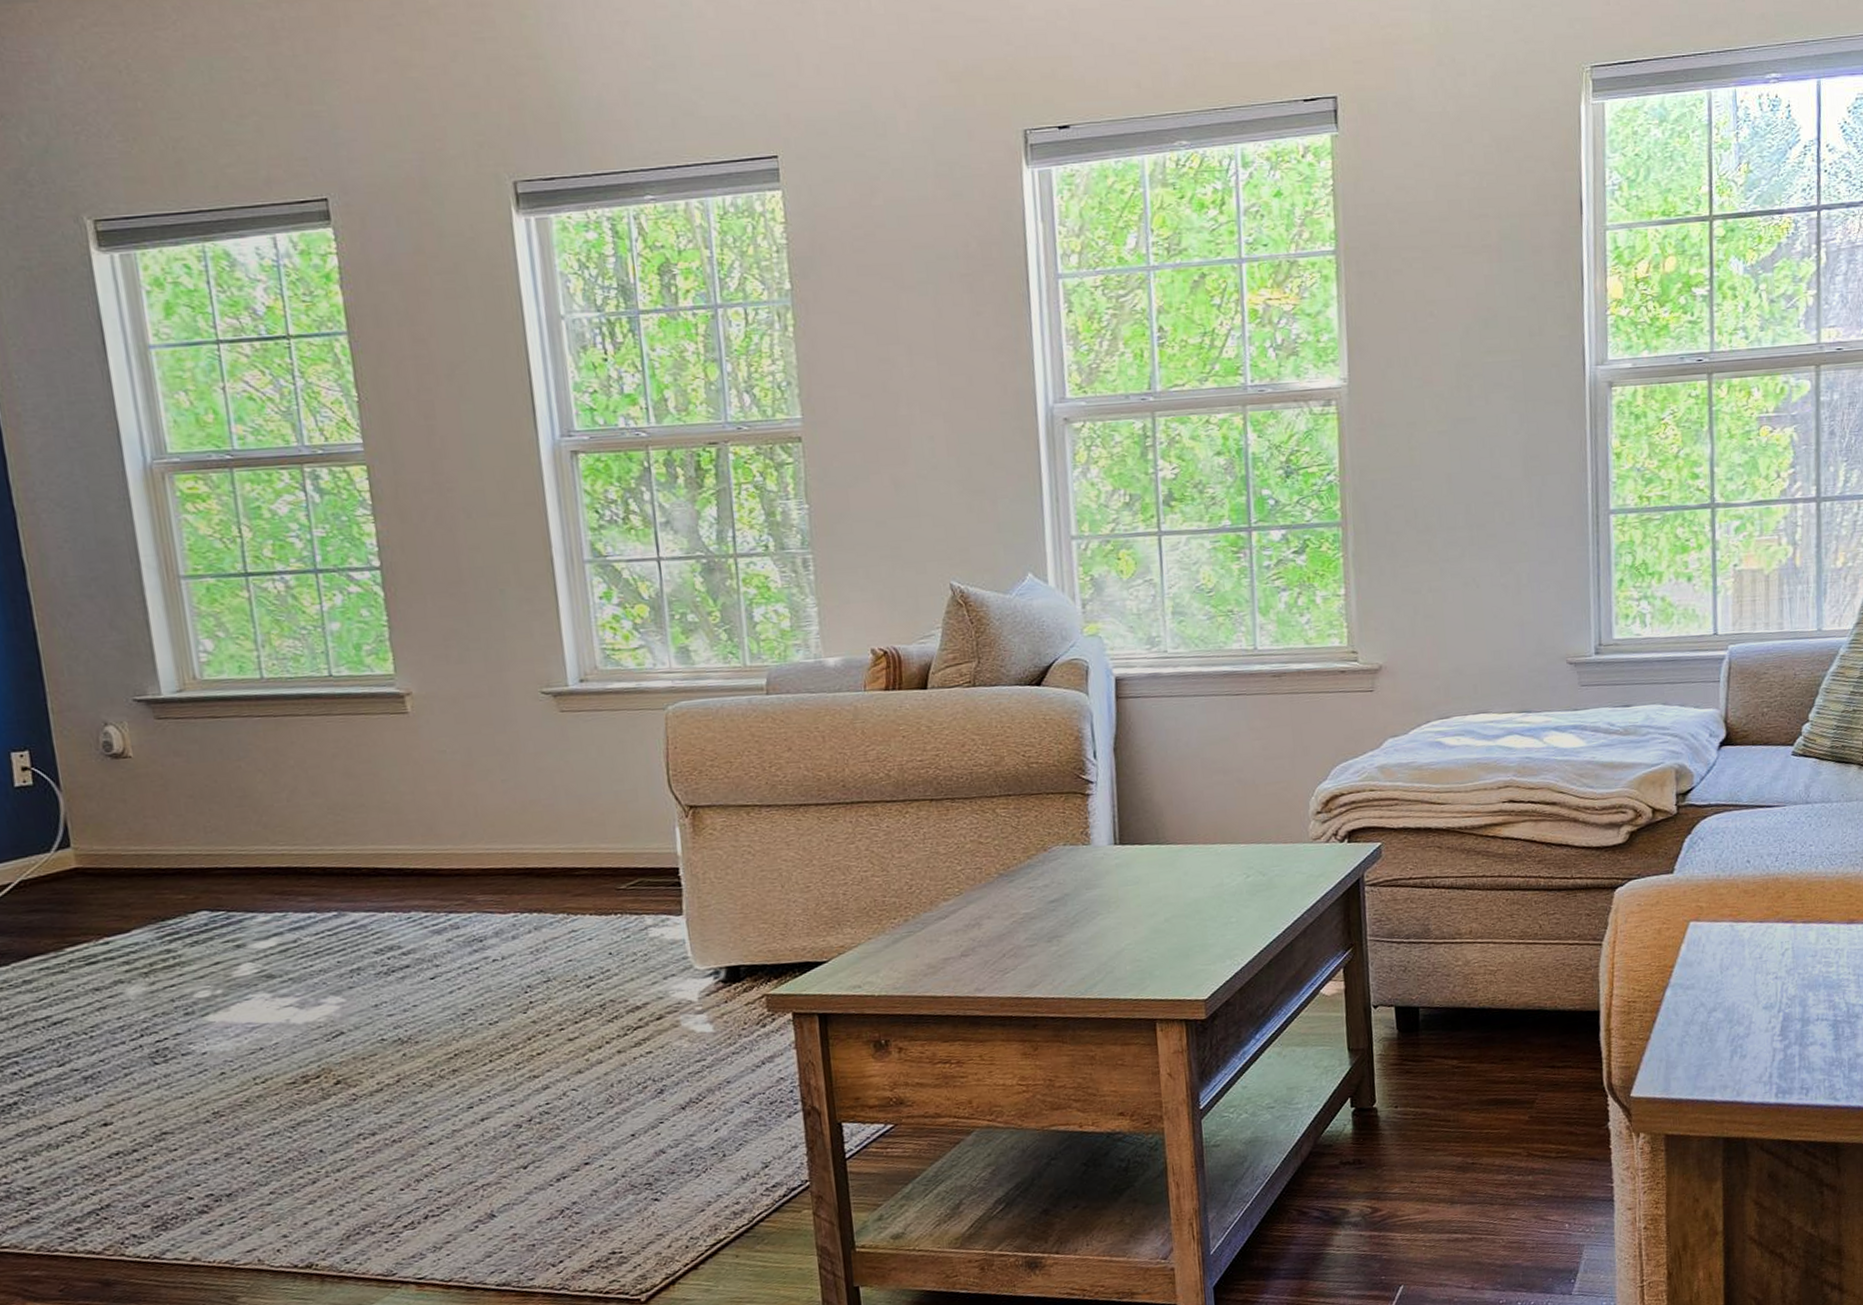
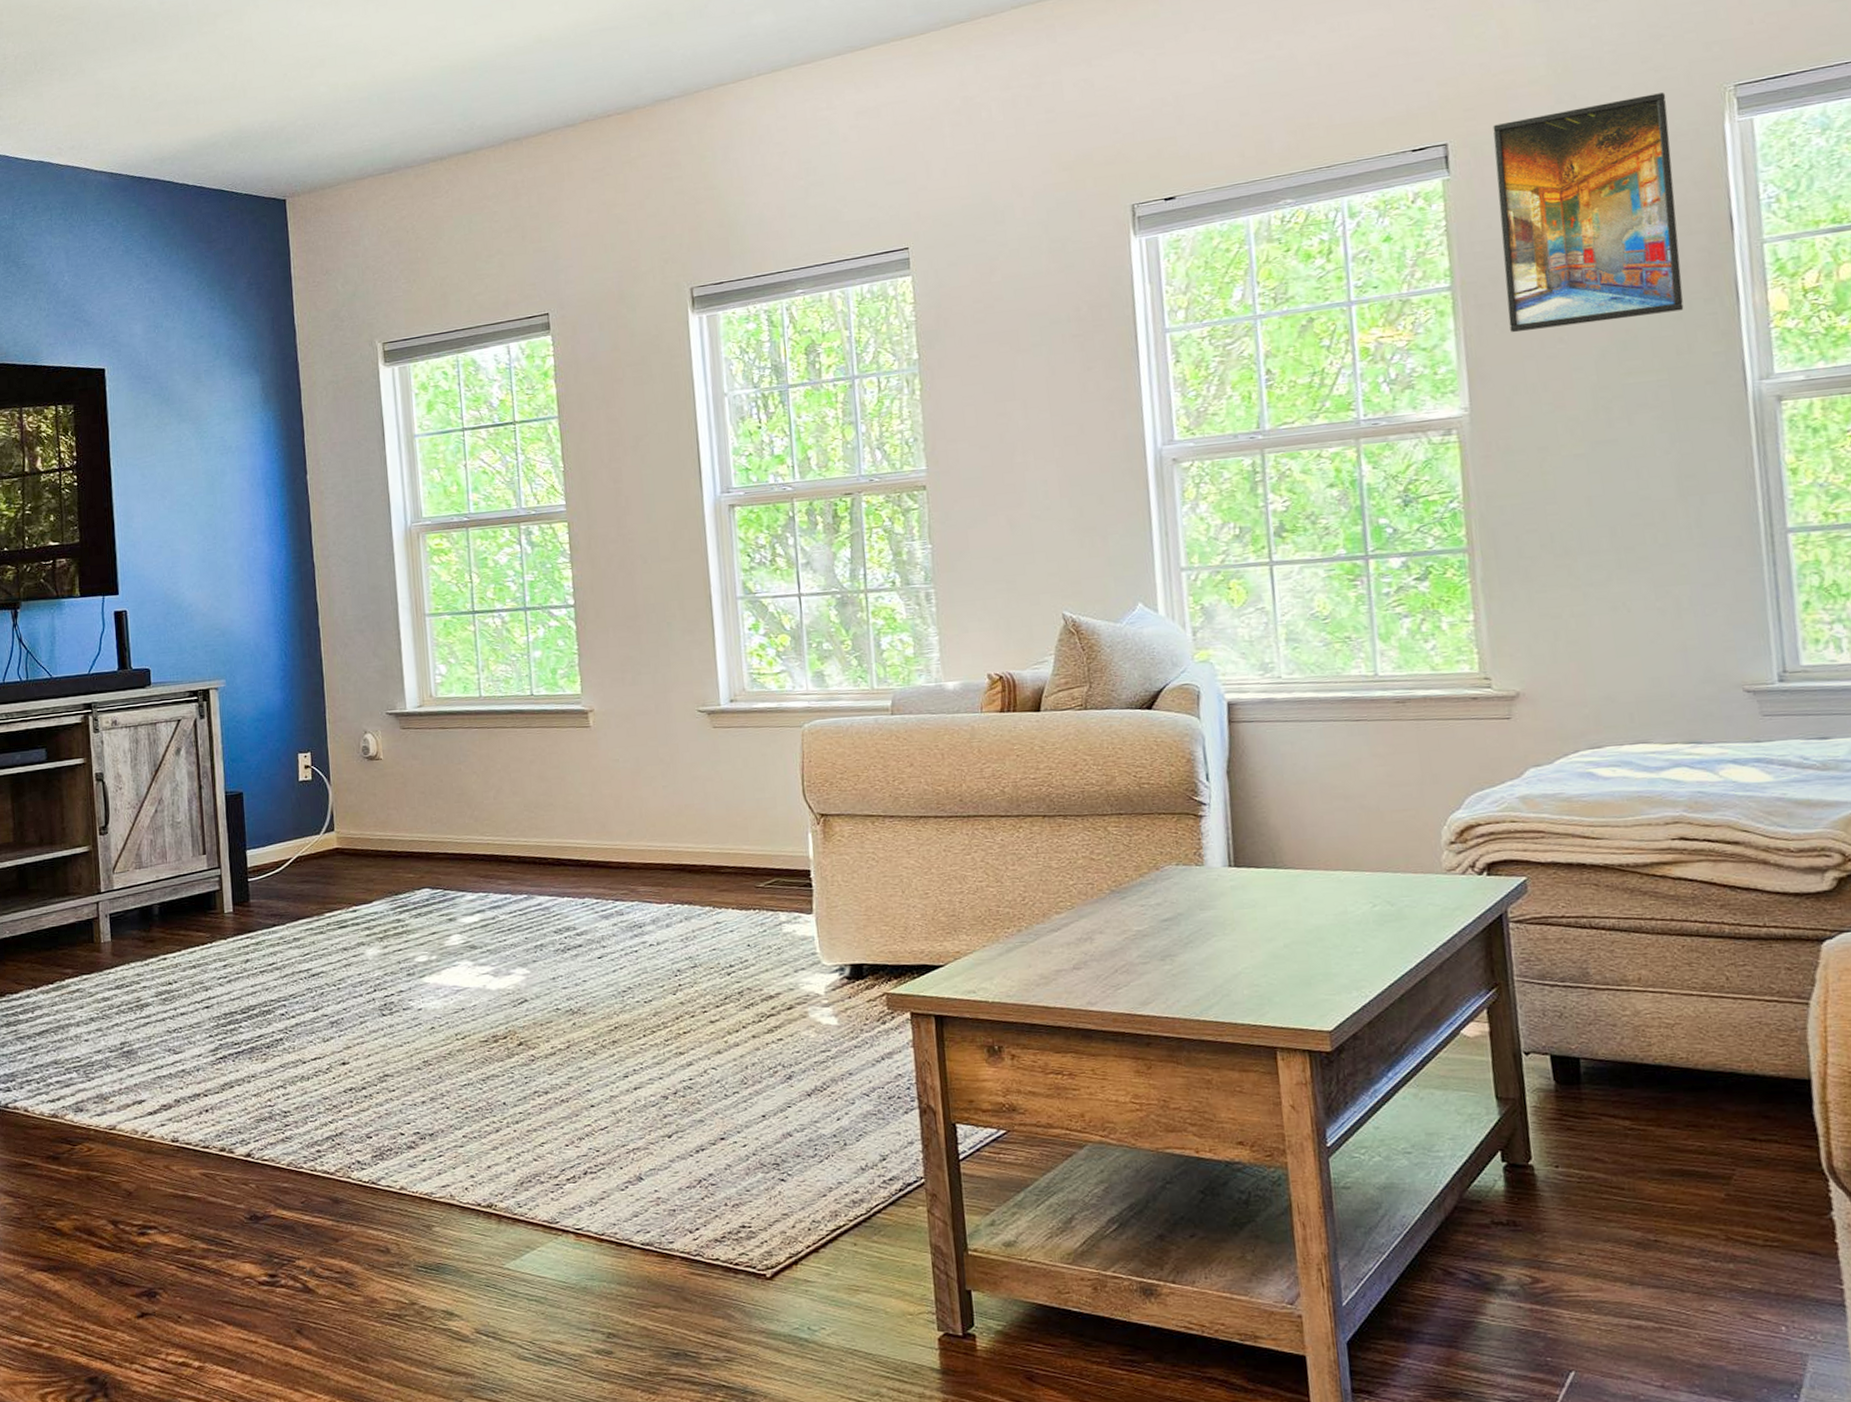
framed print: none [1379,66,1538,304] -> present [1493,92,1684,333]

